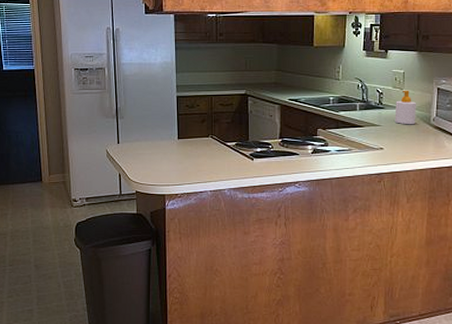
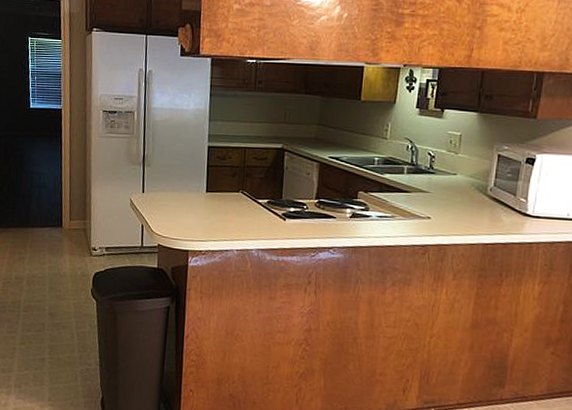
soap bottle: present [394,90,417,125] -> none [446,154,473,194]

